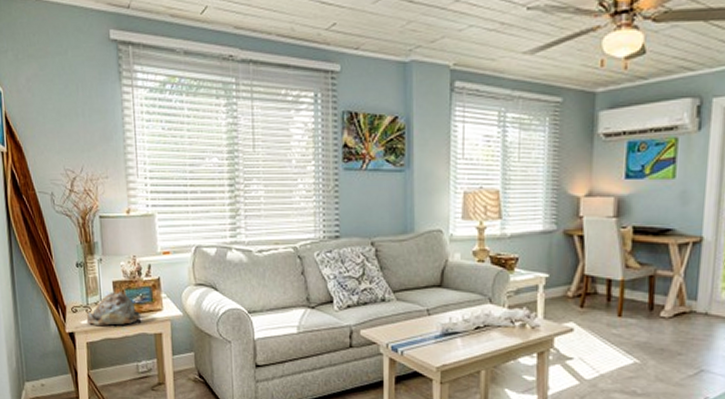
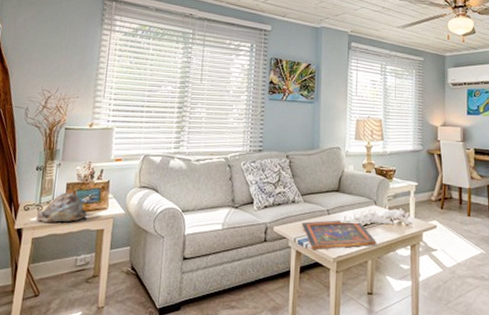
painted panel: none [395,322,492,358] -> present [301,220,376,251]

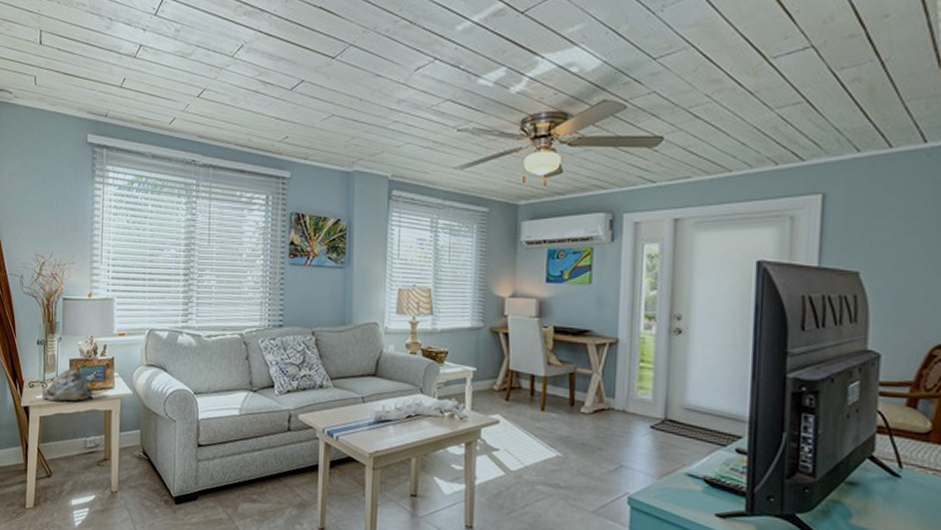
painted panel: present [301,220,376,251] -> none [331,409,422,443]

